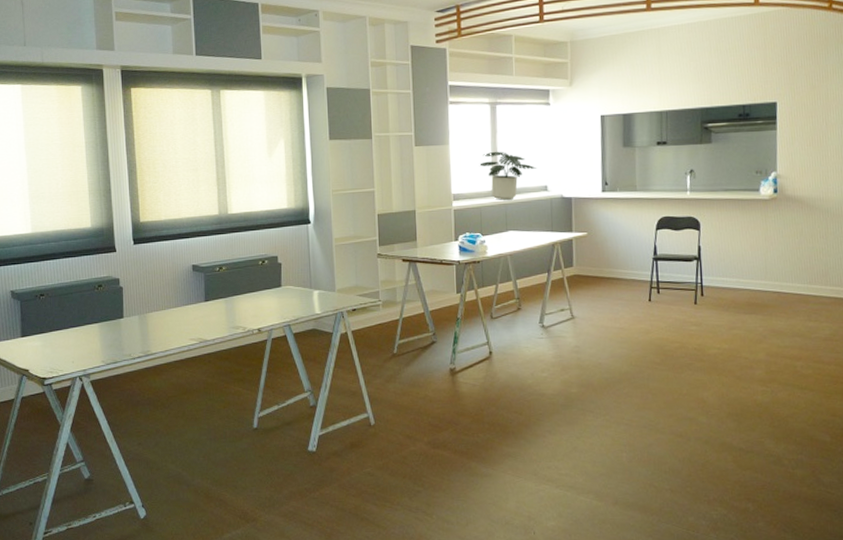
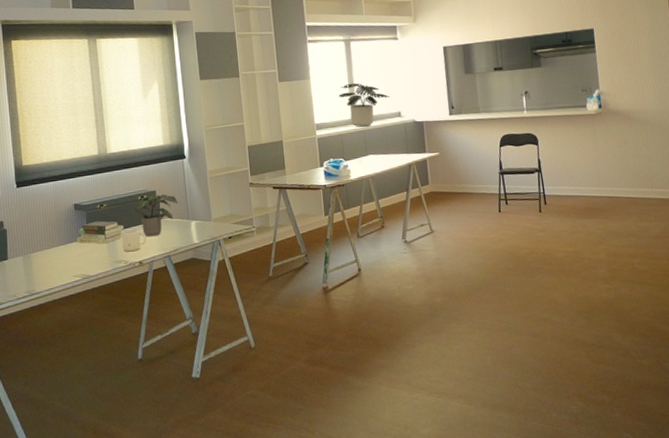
books: none [193,284,243,308] -> present [76,221,124,244]
mug: none [239,295,266,318] -> present [120,229,146,252]
potted plant: none [252,259,301,304] -> present [132,193,178,237]

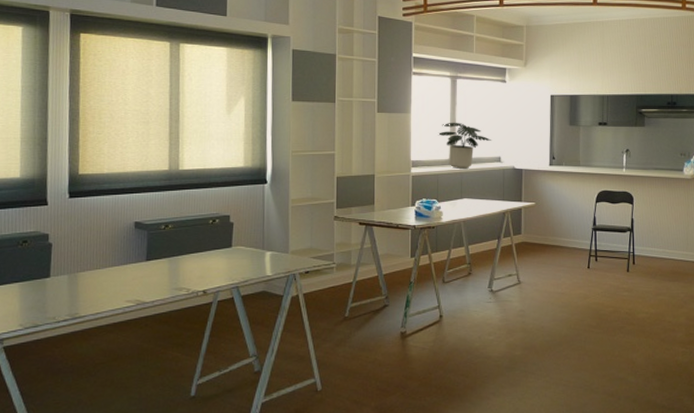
books: present [76,221,124,244] -> none [133,243,189,268]
mug: present [120,229,146,252] -> none [185,255,214,279]
potted plant: present [132,193,178,237] -> none [200,218,254,265]

